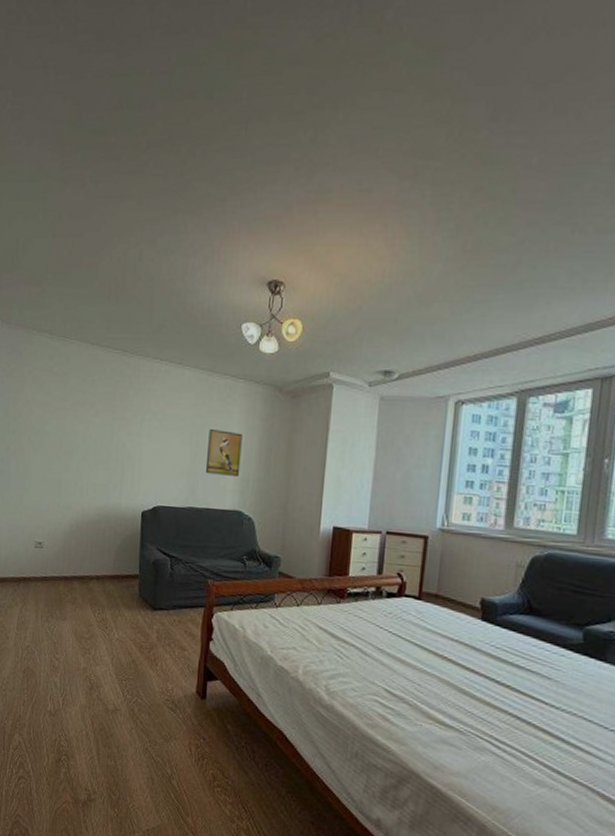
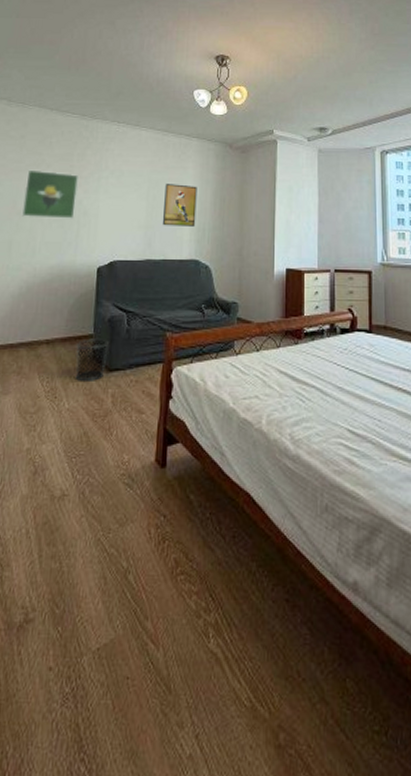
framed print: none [69,408,122,462] -> present [22,169,79,219]
waste bin: none [123,578,154,617] -> present [75,338,109,381]

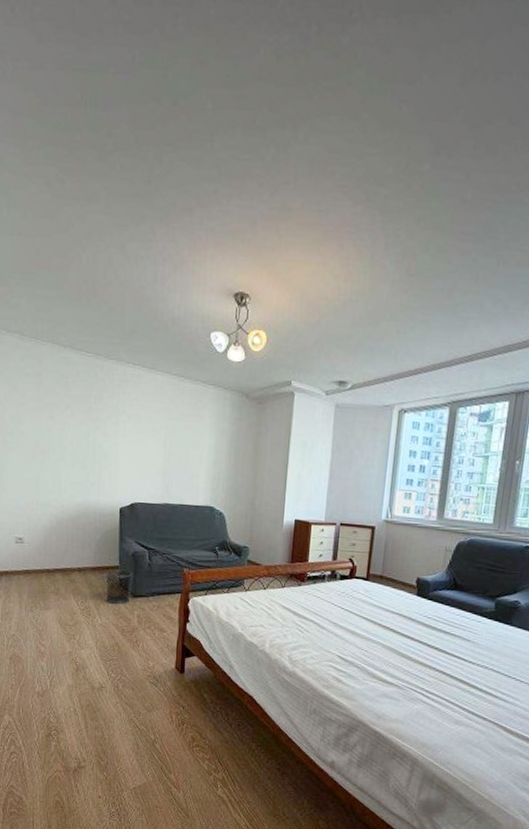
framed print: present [22,169,79,219] -> none [45,409,98,461]
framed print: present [163,184,197,227] -> none [180,432,213,475]

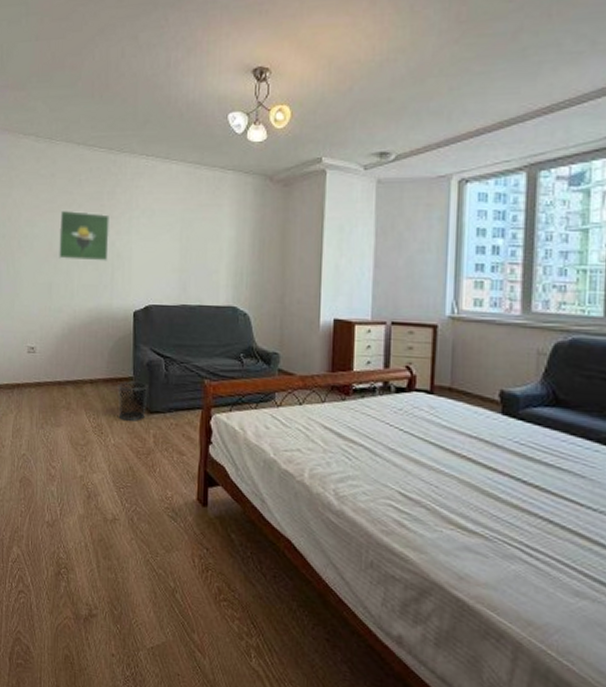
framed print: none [45,409,98,461] -> present [58,210,110,261]

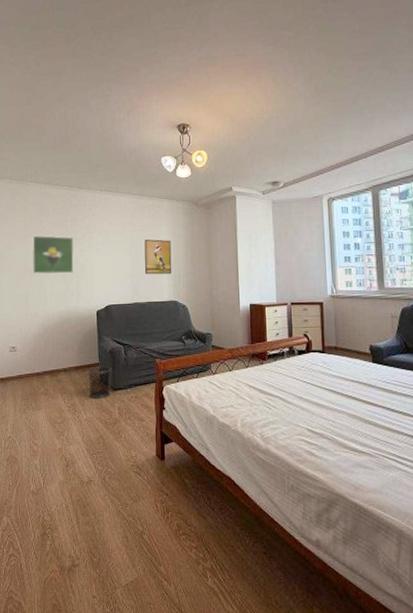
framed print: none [198,224,234,271] -> present [144,239,172,275]

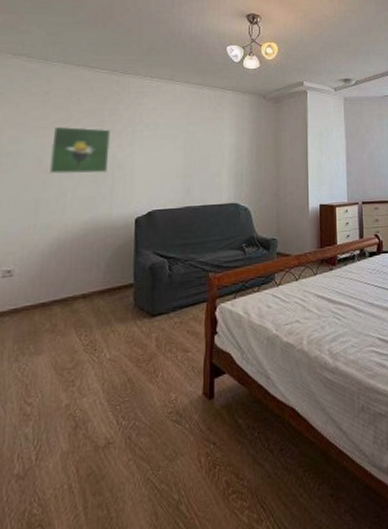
waste bin: present [87,366,112,398] -> none [115,286,151,330]
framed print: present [144,239,172,275] -> none [201,134,234,174]

